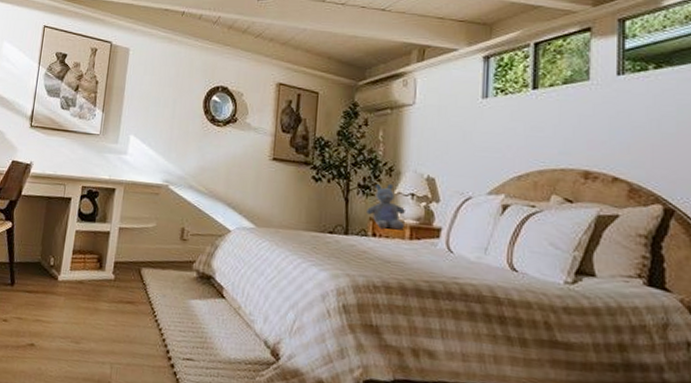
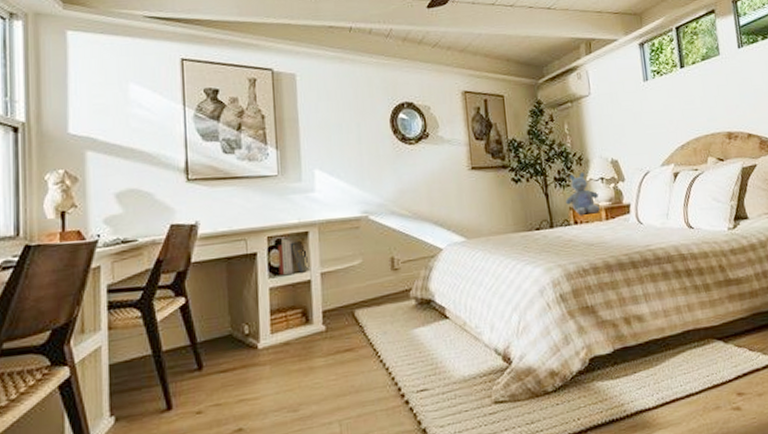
books: none [85,190,111,225] -> present [277,237,310,276]

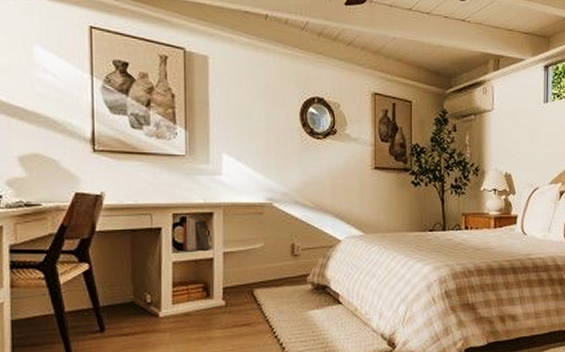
stuffed bear: present [566,172,600,217] -> none [459,183,490,223]

